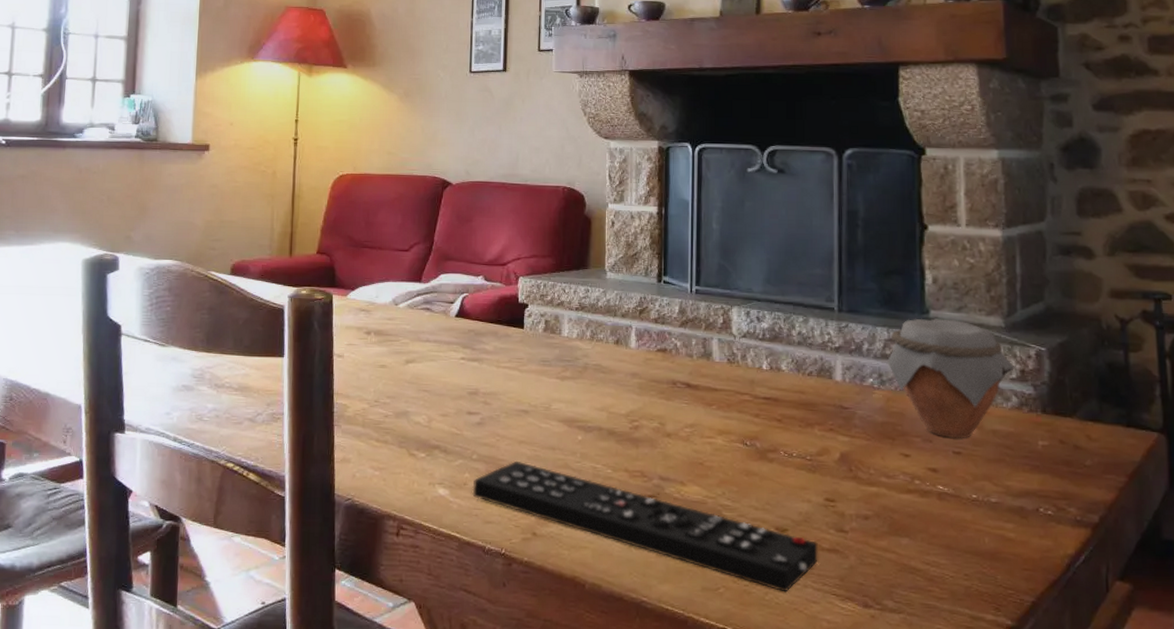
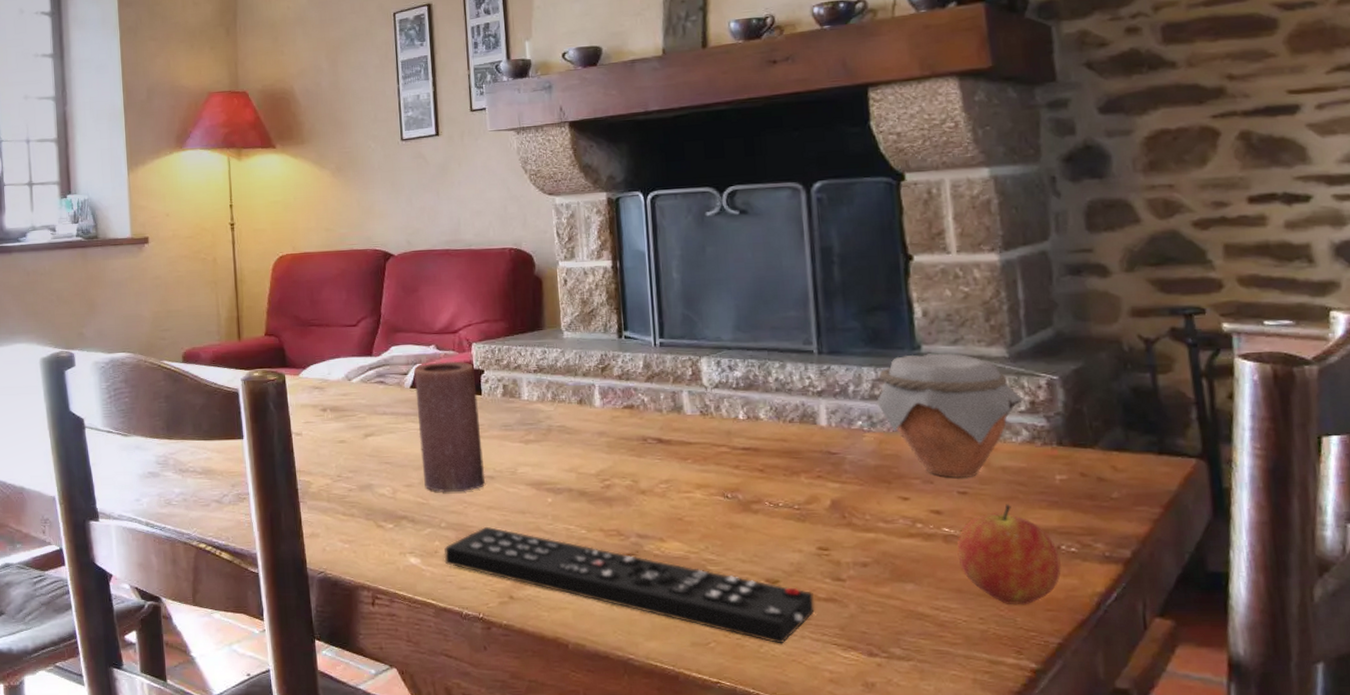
candle: none [459,293,520,424] -> present [414,361,486,492]
fruit: none [949,466,1038,564] -> present [957,504,1061,605]

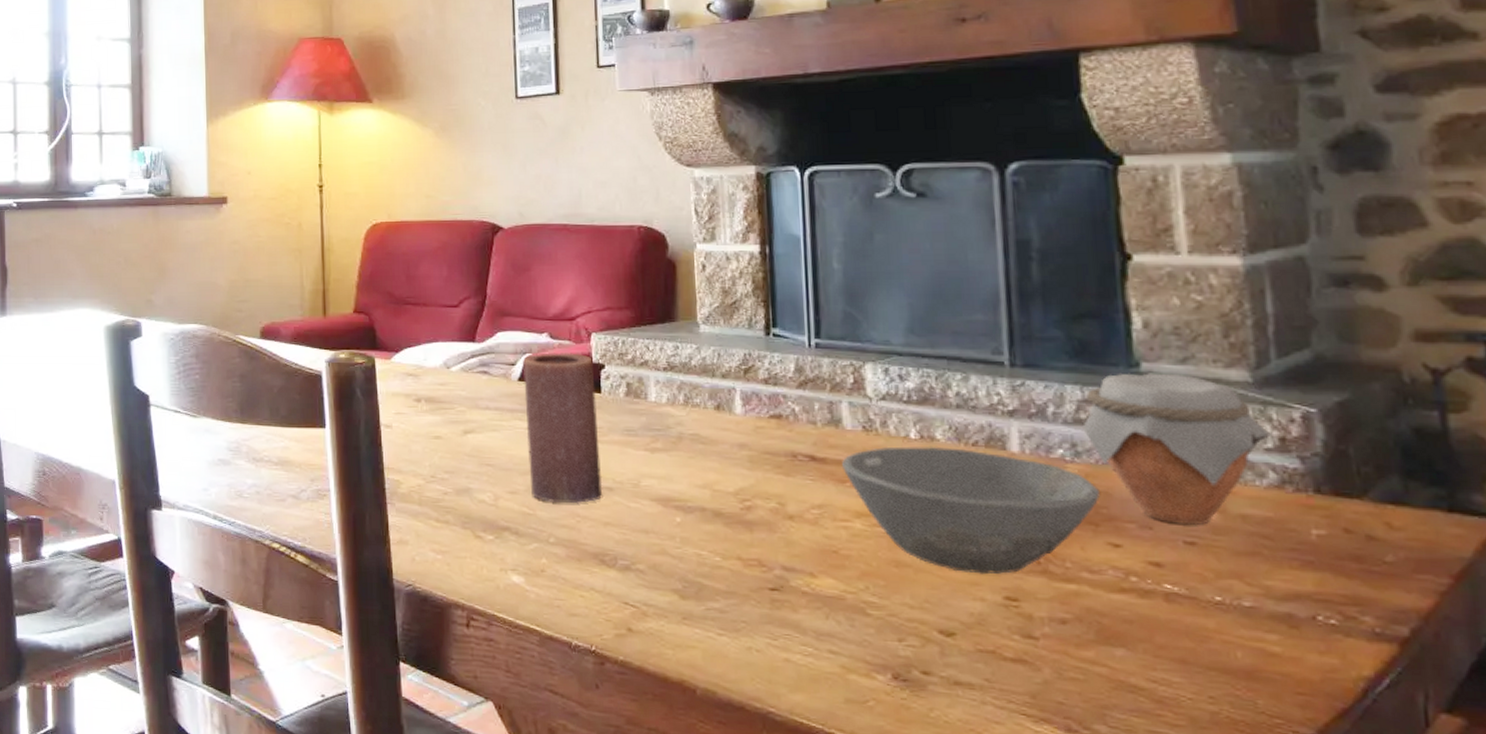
remote control: present [444,527,815,644] -> none [551,546,999,709]
bowl: none [683,424,891,530] -> present [841,446,1100,575]
fruit: present [957,504,1061,605] -> none [1181,560,1317,686]

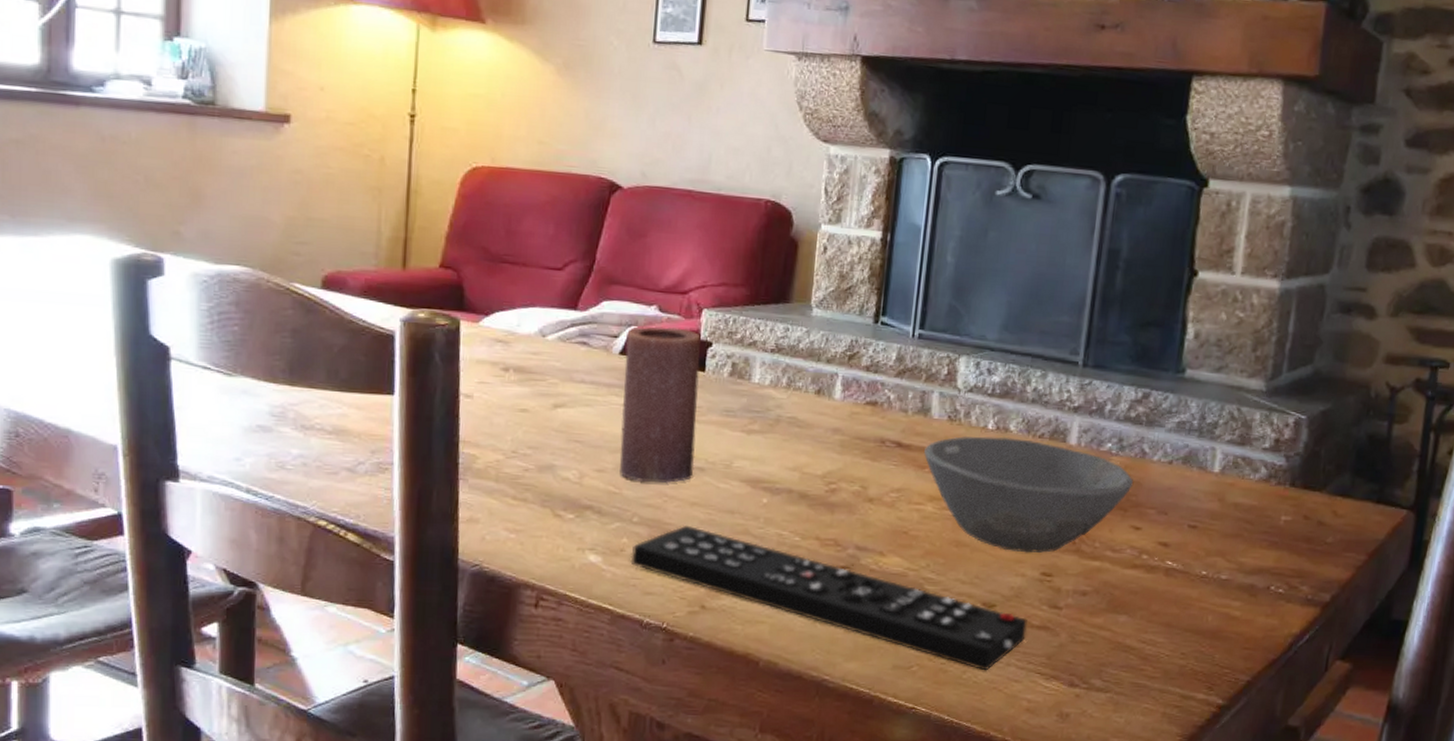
remote control: none [551,546,999,709] -> present [630,526,1028,671]
jar: present [1081,373,1271,525] -> none [1129,377,1270,511]

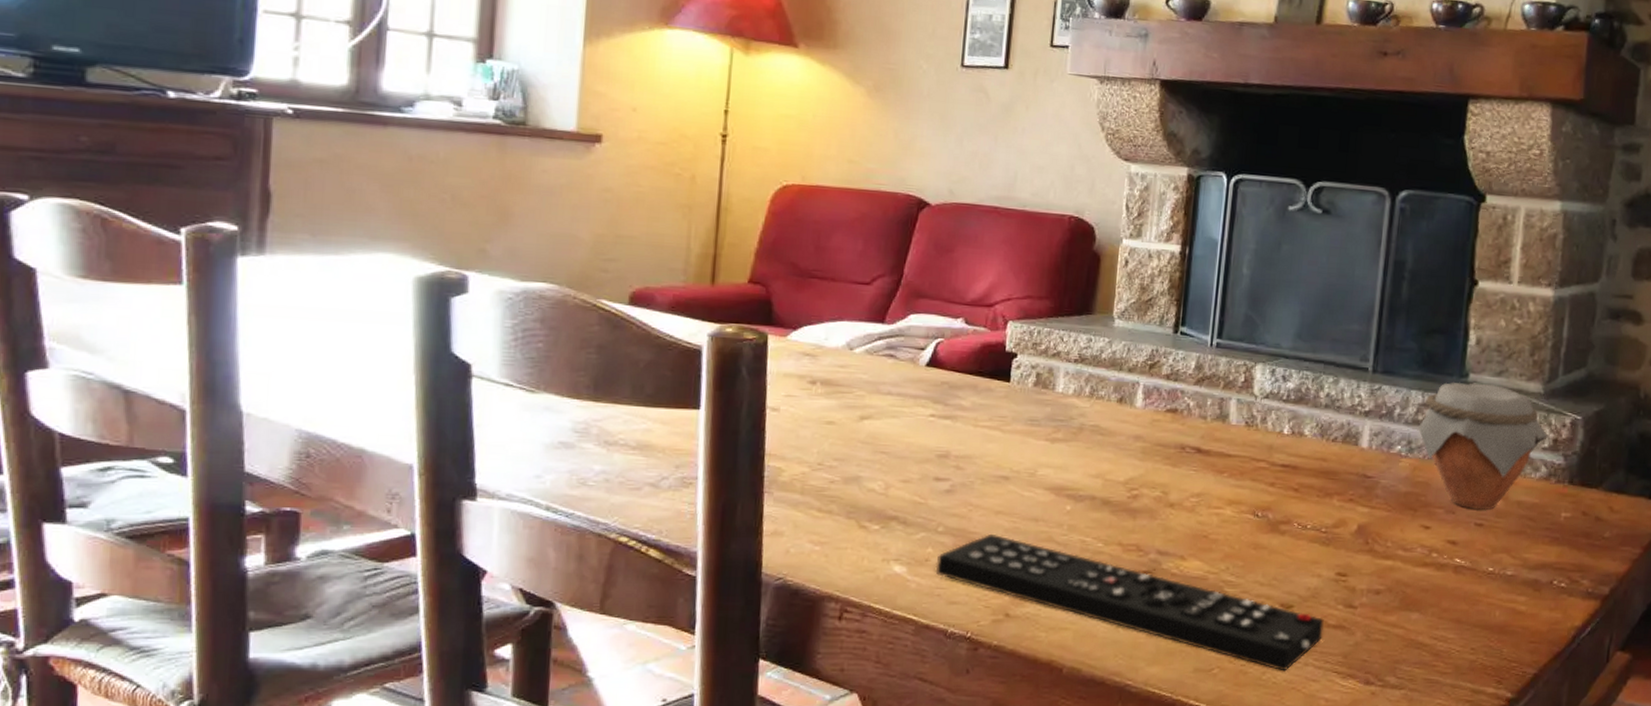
candle: present [620,326,702,483] -> none [925,338,1007,492]
bowl: present [923,436,1133,553] -> none [1222,441,1422,554]
jar: none [1129,377,1270,511] -> present [1417,381,1549,510]

